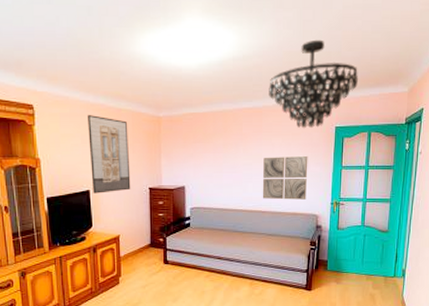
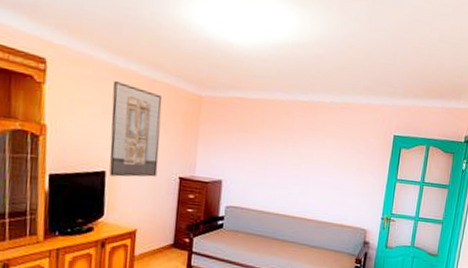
wall art: present [262,156,308,200] -> none [308,158,362,211]
chandelier: present [269,39,358,129] -> none [327,38,422,134]

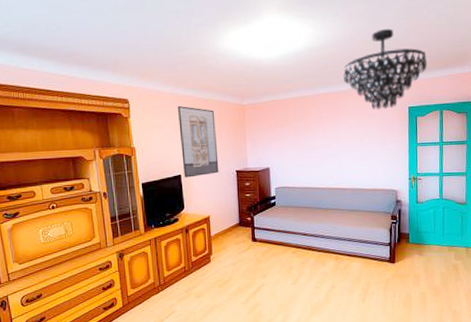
chandelier: none [327,38,422,134] -> present [343,28,427,110]

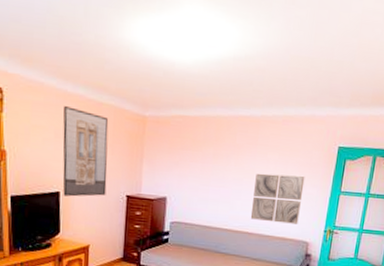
wall art: none [342,135,385,177] -> present [250,173,305,224]
chandelier: present [343,28,427,110] -> none [269,45,371,146]

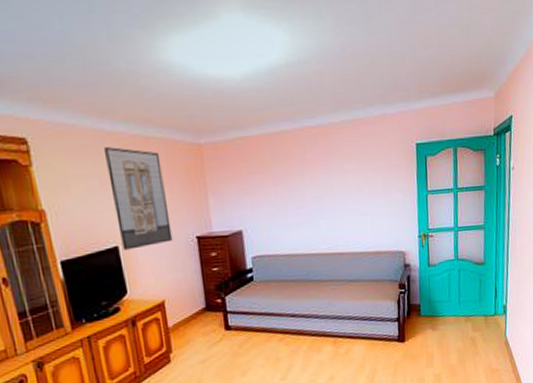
wall art: present [250,173,305,224] -> none [335,182,390,238]

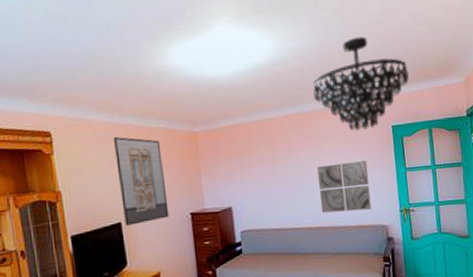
chandelier: none [333,37,437,149] -> present [313,36,409,131]
wall art: none [335,182,390,238] -> present [317,161,372,213]

